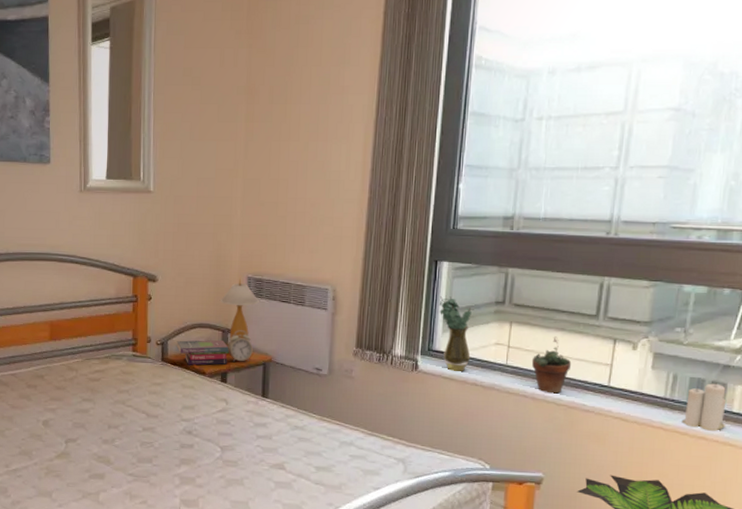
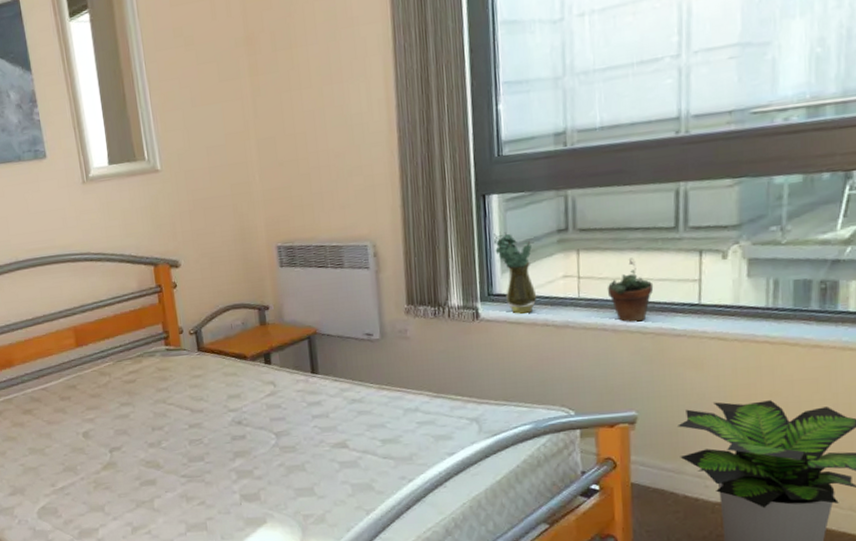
books: present [176,339,229,366] -> none [211,318,269,351]
table lamp: present [219,279,260,340] -> none [250,250,295,316]
alarm clock: present [228,330,253,362] -> none [266,304,295,340]
candle: present [681,382,727,432] -> none [789,281,843,338]

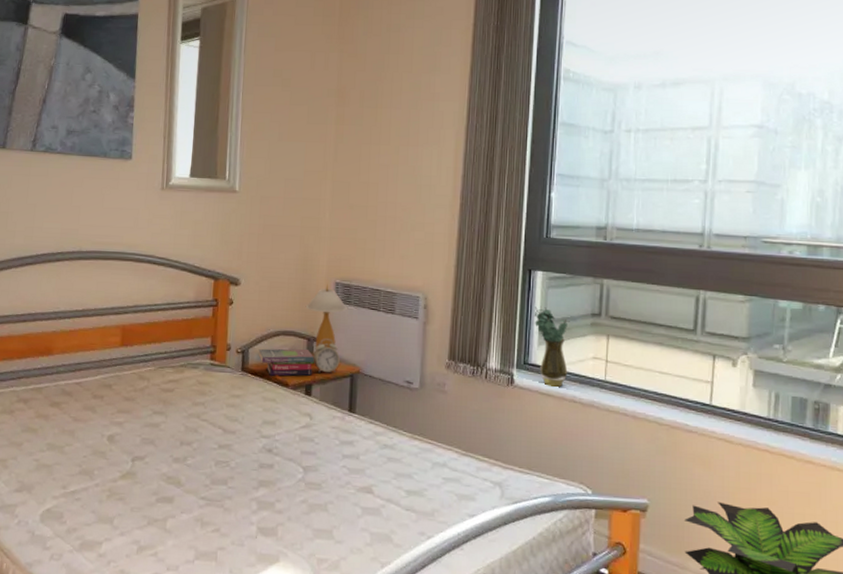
books: none [211,318,269,351] -> present [258,348,314,376]
table lamp: none [250,250,295,316] -> present [305,284,348,349]
alarm clock: none [266,304,295,340] -> present [313,339,340,373]
succulent plant: present [607,257,654,323] -> none [630,351,672,412]

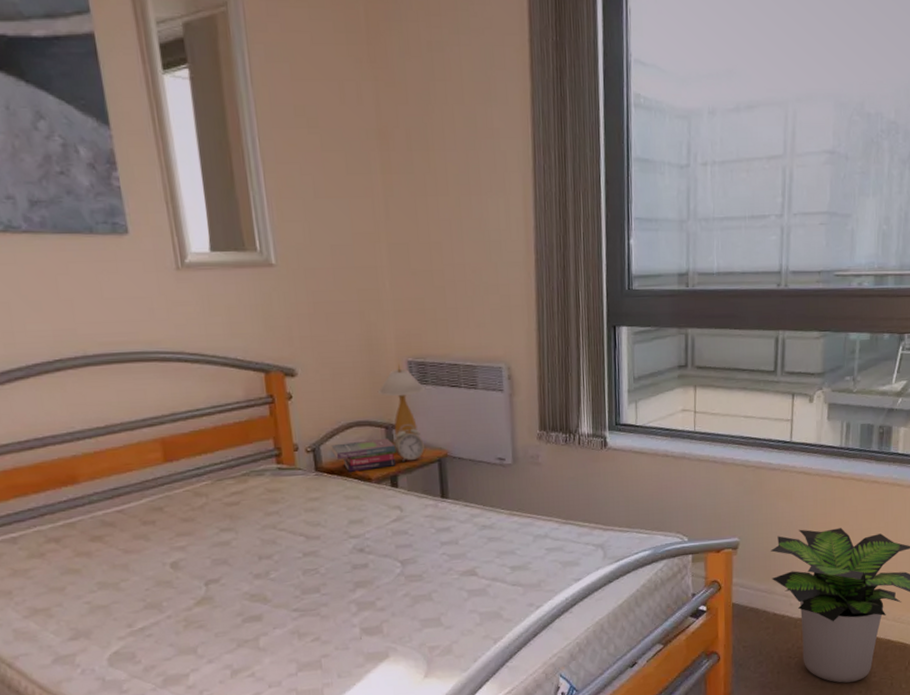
vase: present [534,307,568,388] -> none [622,364,659,445]

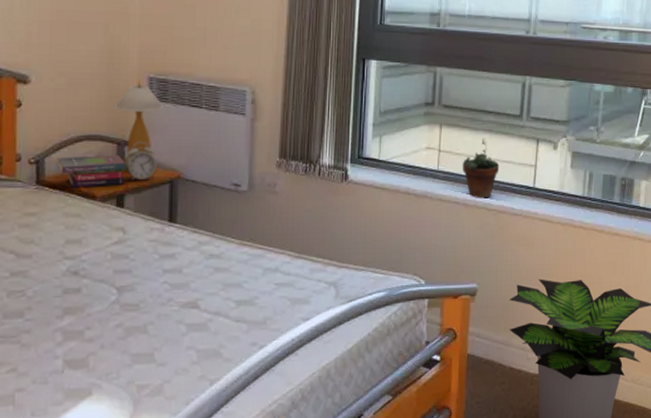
succulent plant: none [718,396,756,456] -> present [462,138,500,198]

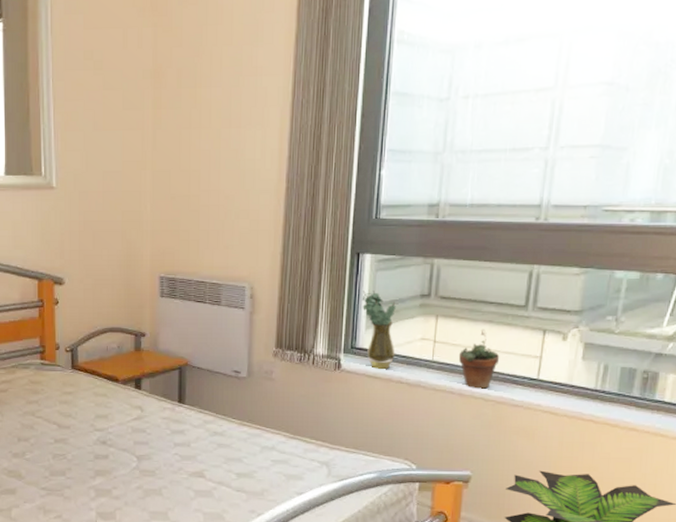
books: present [56,154,126,188] -> none [87,344,142,372]
table lamp: present [113,80,165,153] -> none [131,279,174,343]
alarm clock: present [125,142,157,181] -> none [141,333,168,367]
vase: none [368,98,402,181] -> present [362,291,396,370]

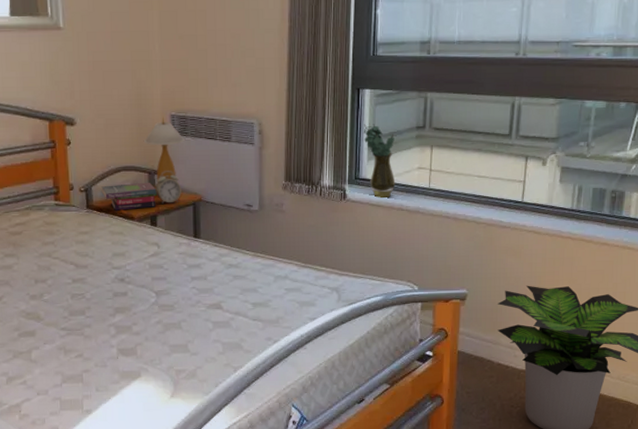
books: none [87,344,142,372] -> present [101,182,157,211]
table lamp: none [131,279,174,343] -> present [143,117,186,180]
alarm clock: none [141,333,168,367] -> present [155,171,181,204]
succulent plant: present [458,329,500,389] -> none [452,157,489,213]

